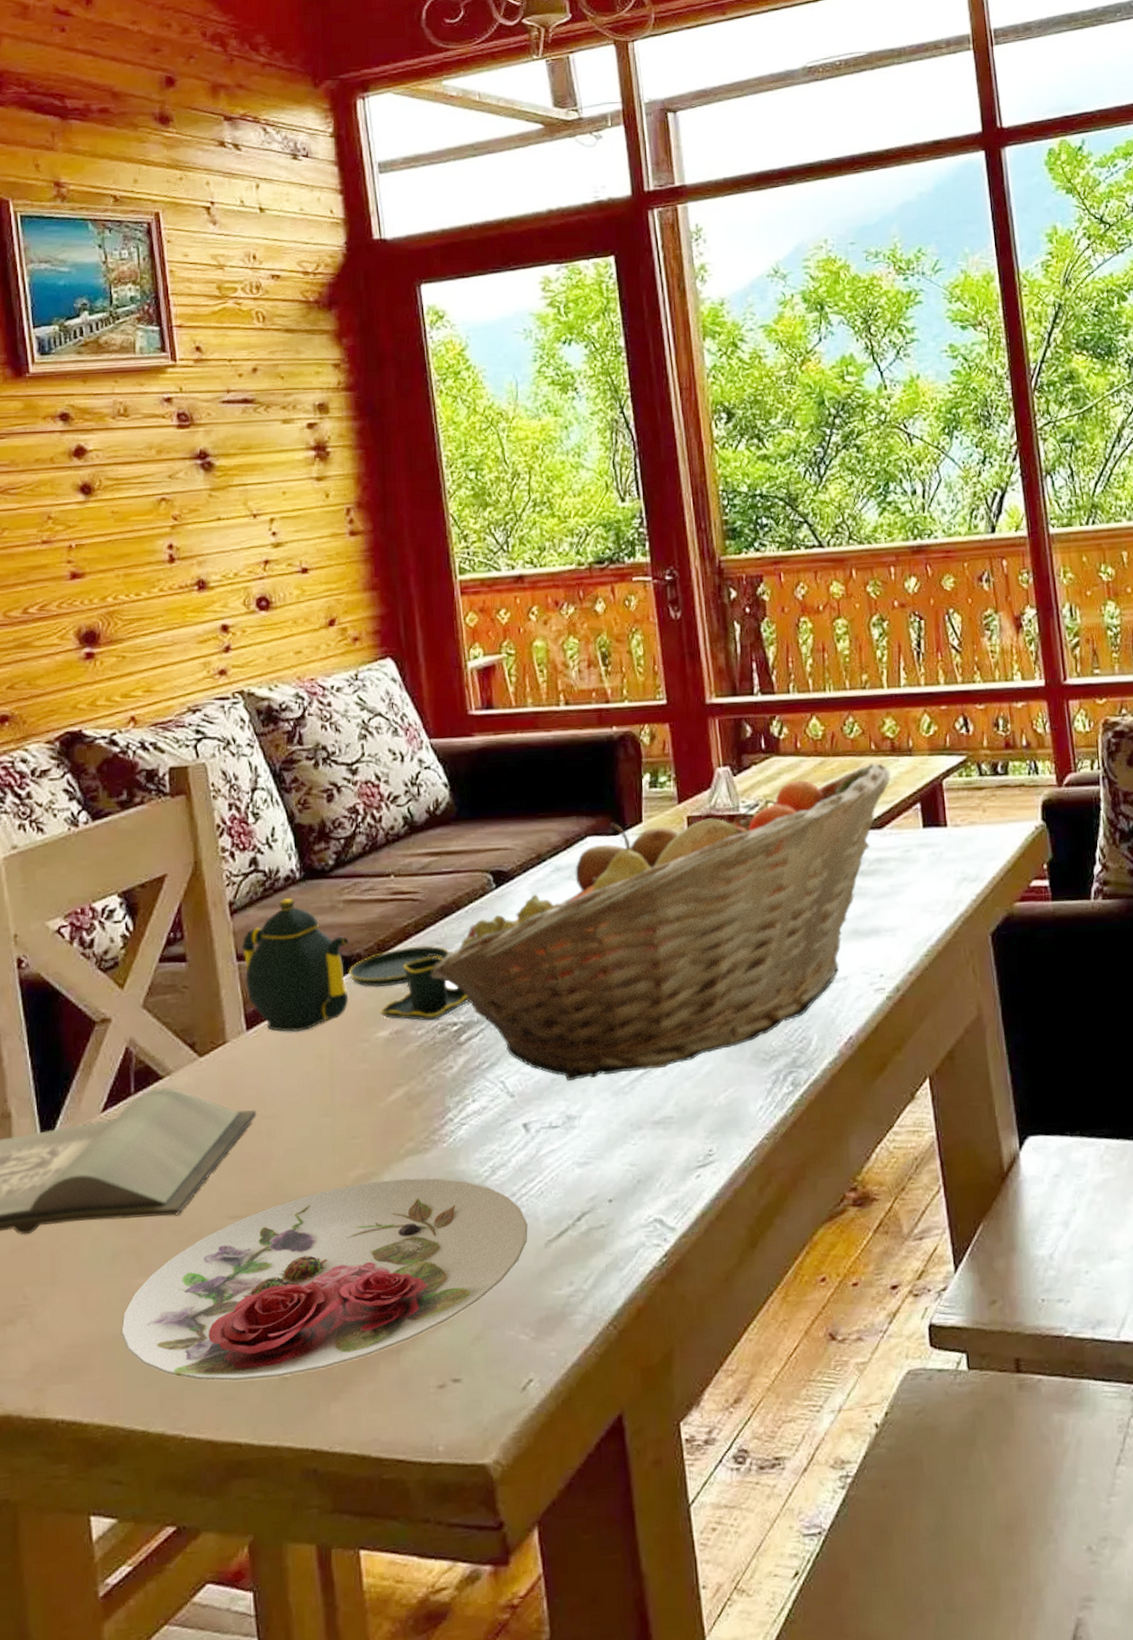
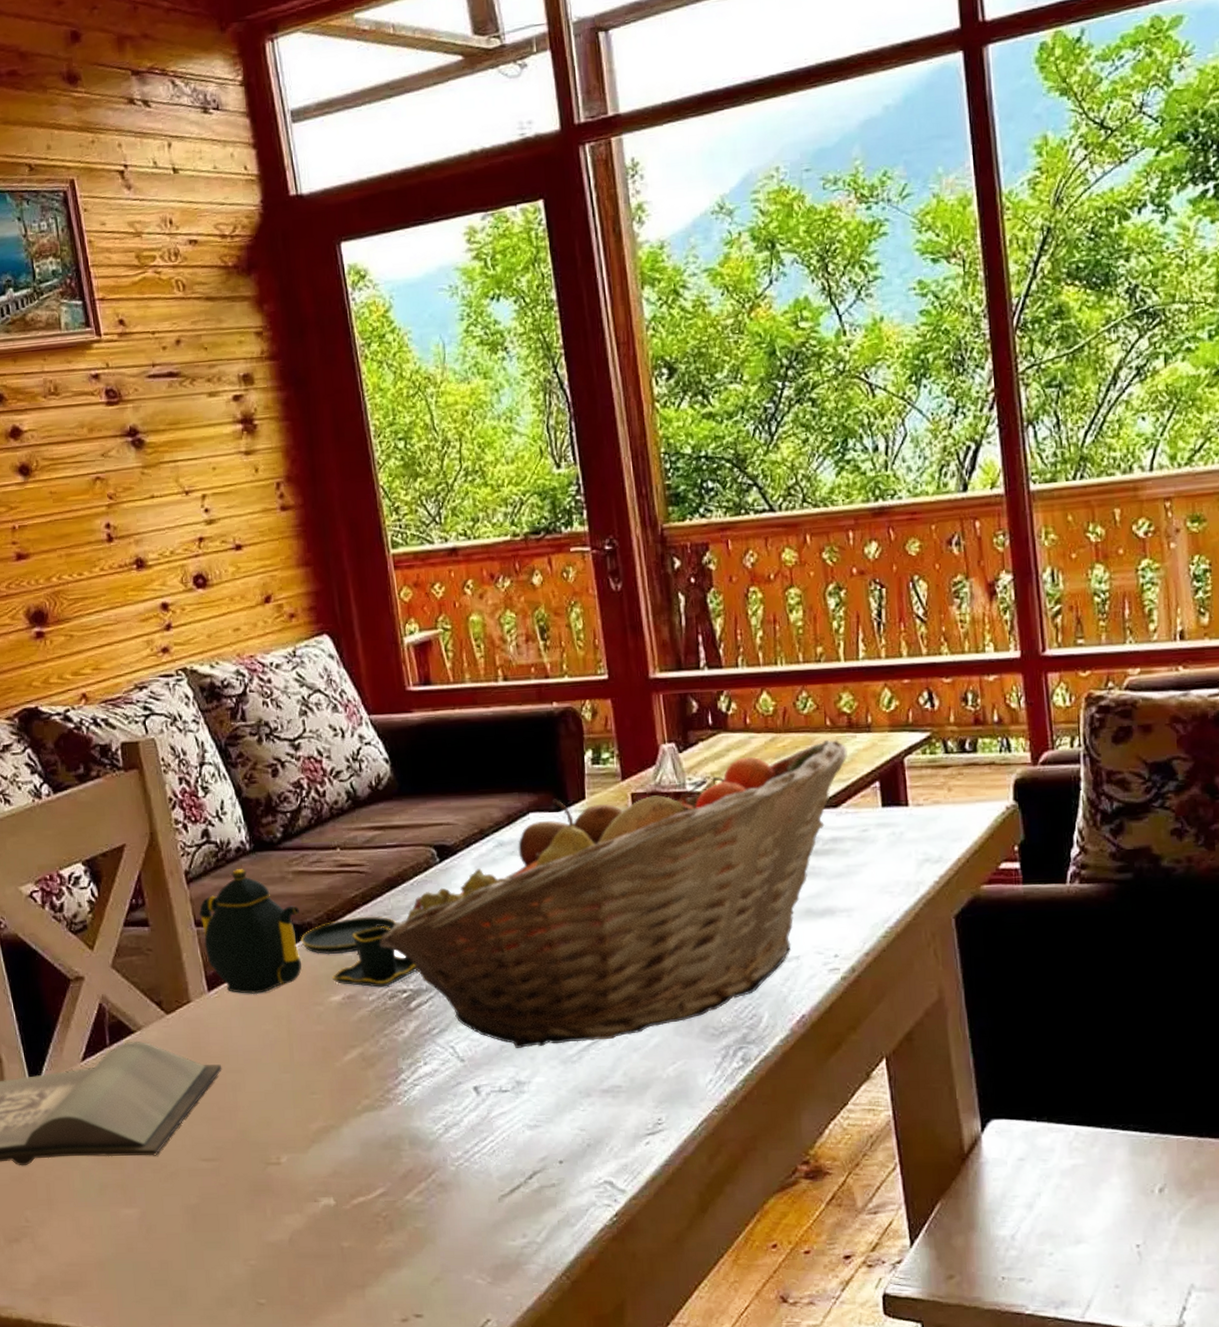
plate: present [121,1178,528,1382] -> none [112,1133,482,1304]

